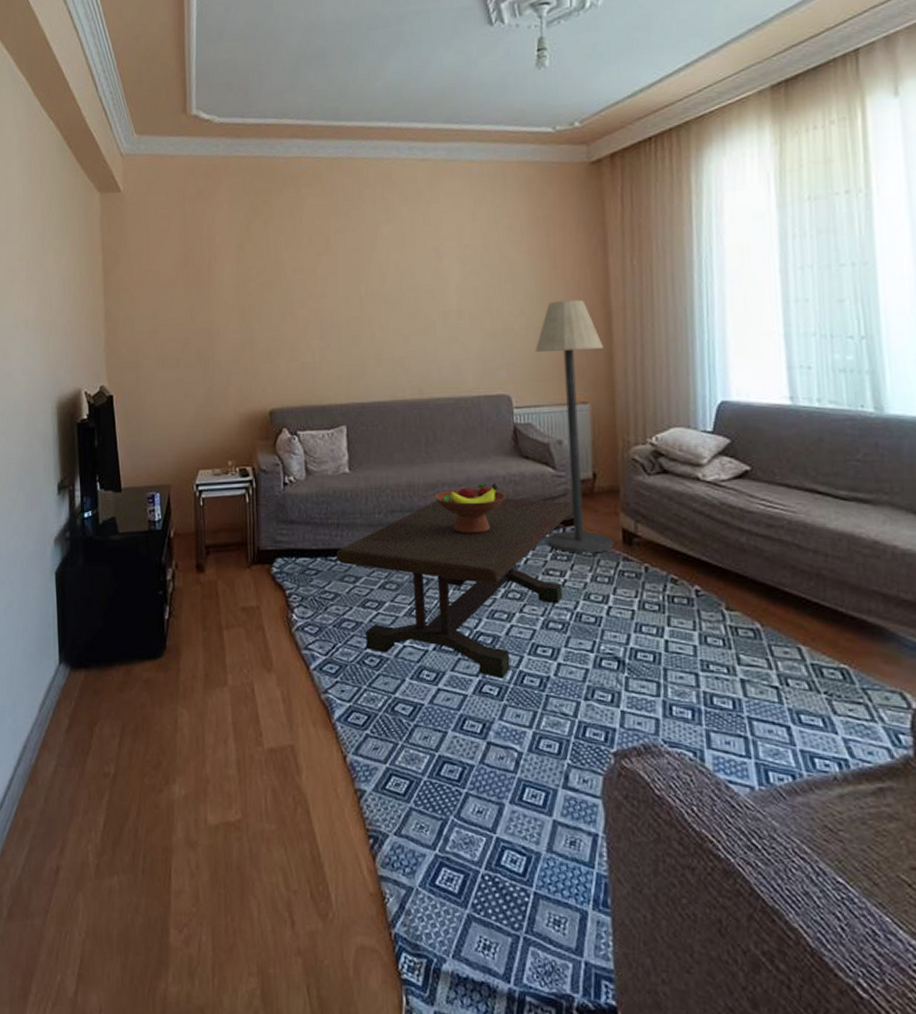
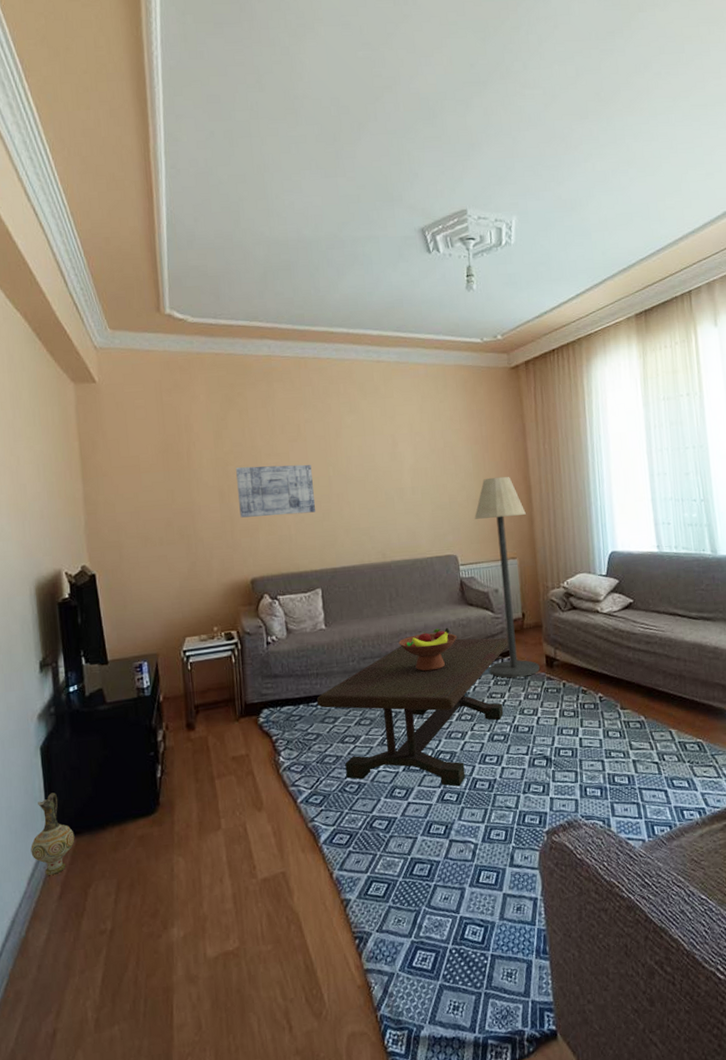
ceramic jug: none [43,620,84,706] -> present [30,792,75,875]
wall art: none [258,281,343,341] -> present [236,464,315,518]

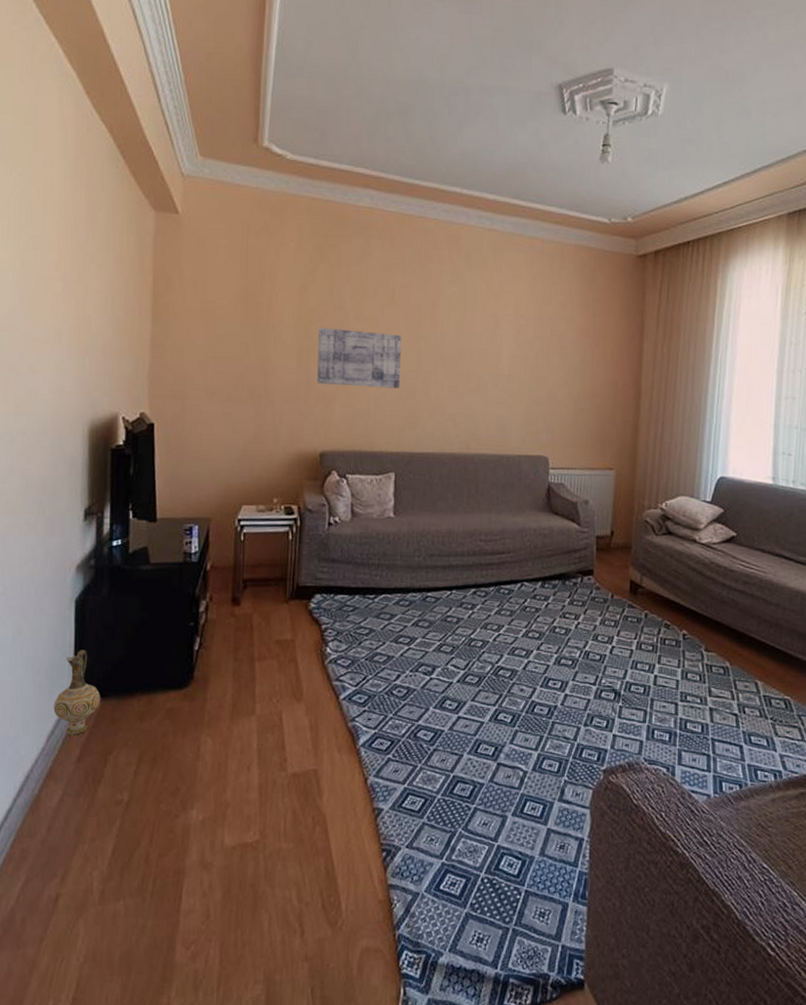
coffee table: present [317,637,508,787] -> none [375,547,591,708]
fruit bowl: present [398,627,457,672] -> none [471,534,536,580]
floor lamp: present [474,476,540,678] -> none [566,376,631,600]

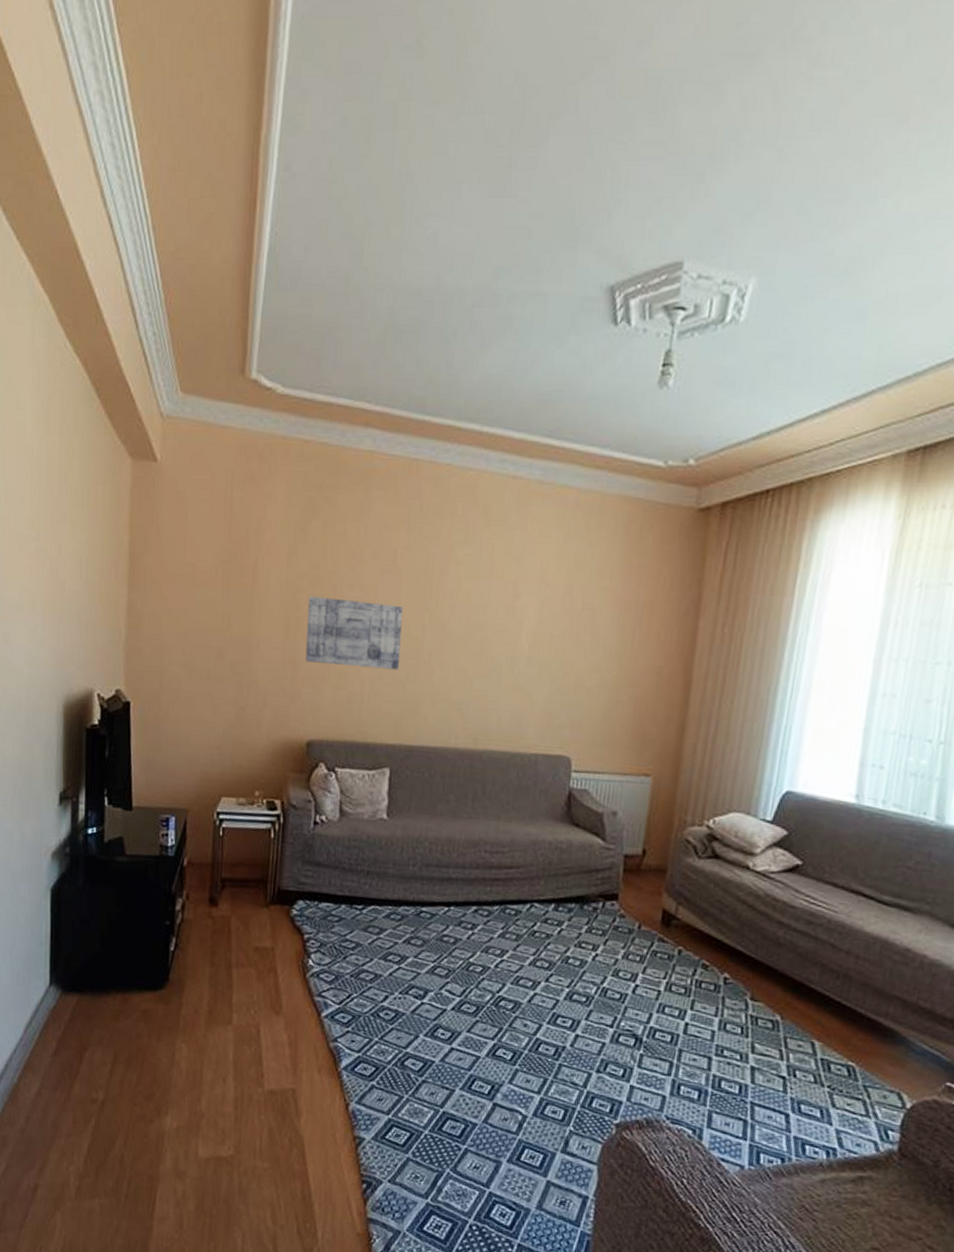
ceramic jug: present [53,649,101,735] -> none [31,941,77,1028]

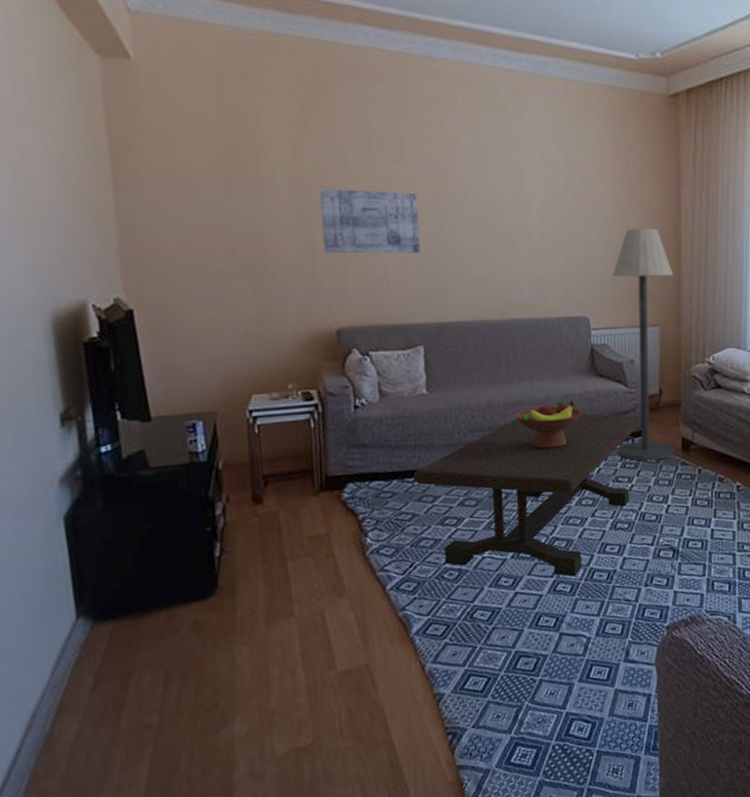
coffee table: none [363,858,617,1045] -> present [414,413,641,577]
fruit bowl: none [474,846,550,899] -> present [514,400,583,449]
floor lamp: none [584,661,677,931] -> present [612,228,674,461]

